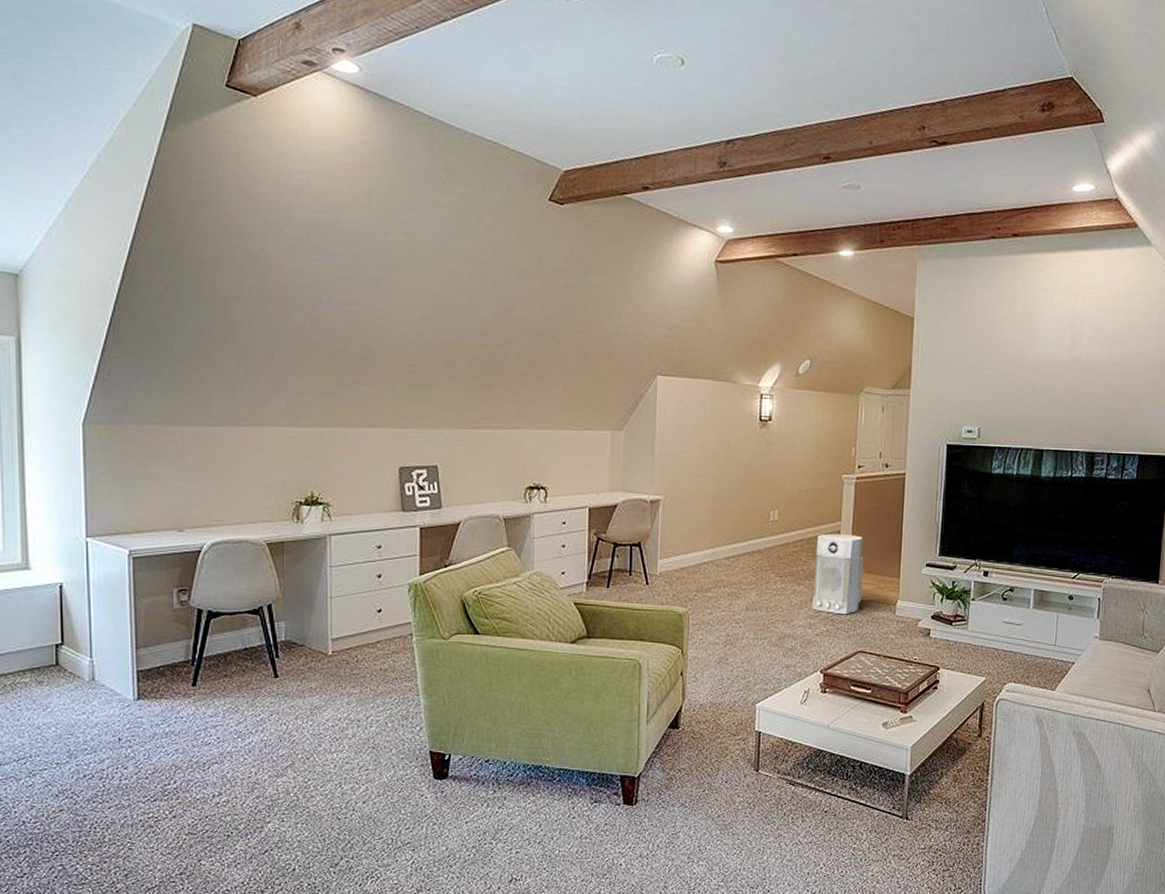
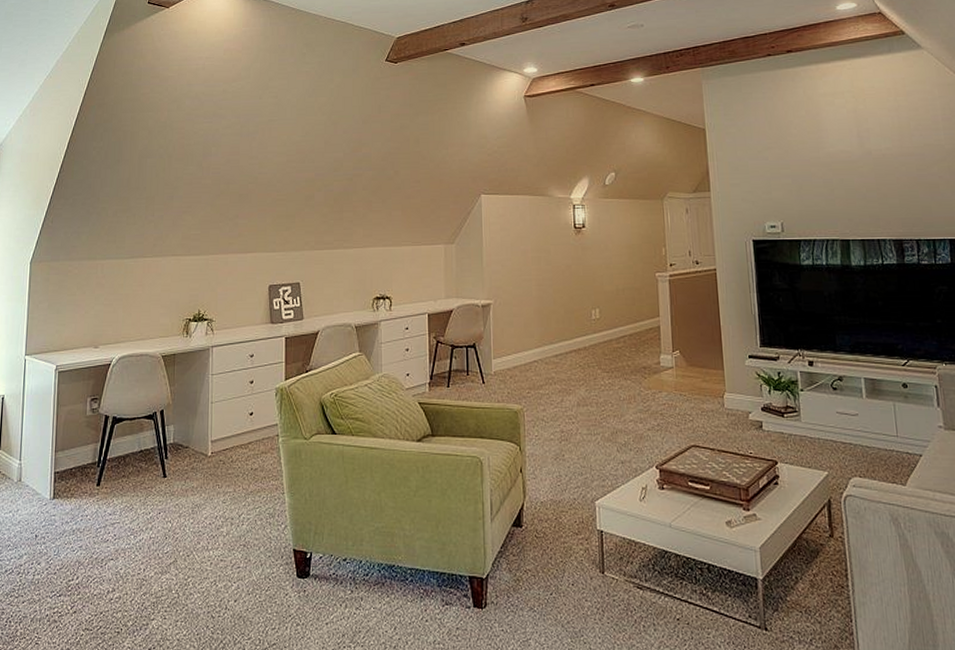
air purifier: present [812,533,864,615] -> none [638,329,689,409]

